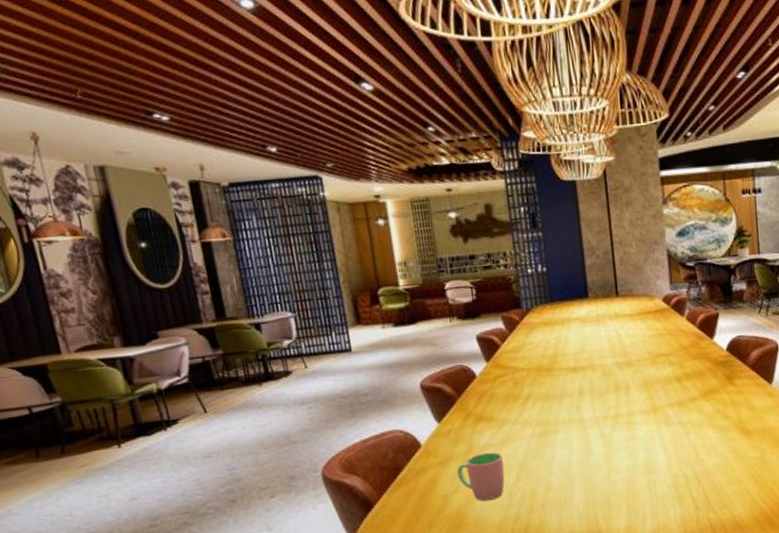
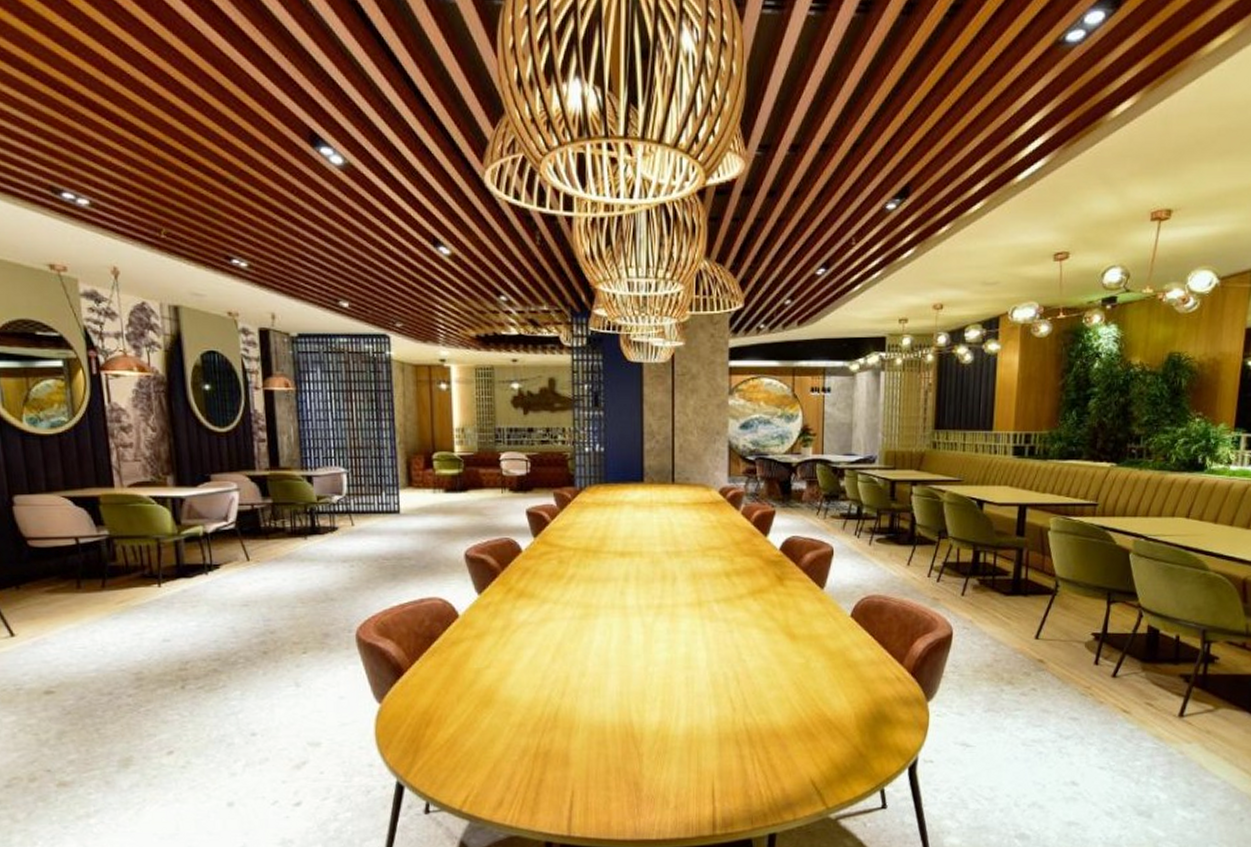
cup: present [456,452,505,501] -> none [492,630,540,679]

